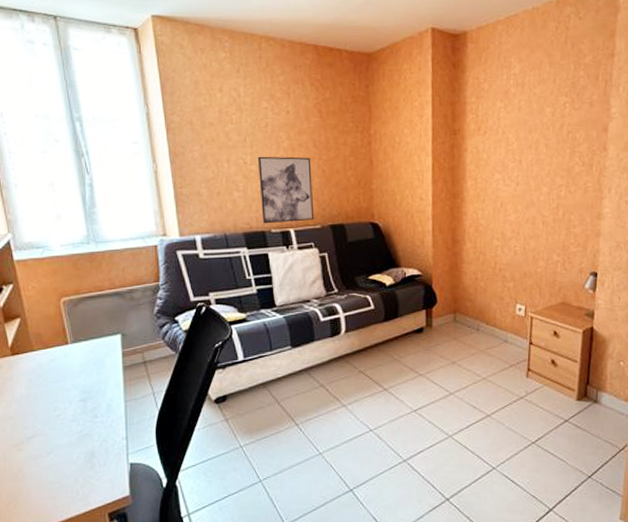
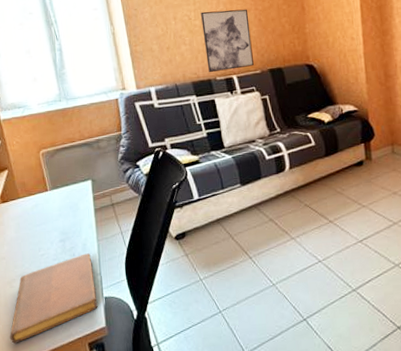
notebook: none [14,415,122,513] -> present [10,253,98,344]

